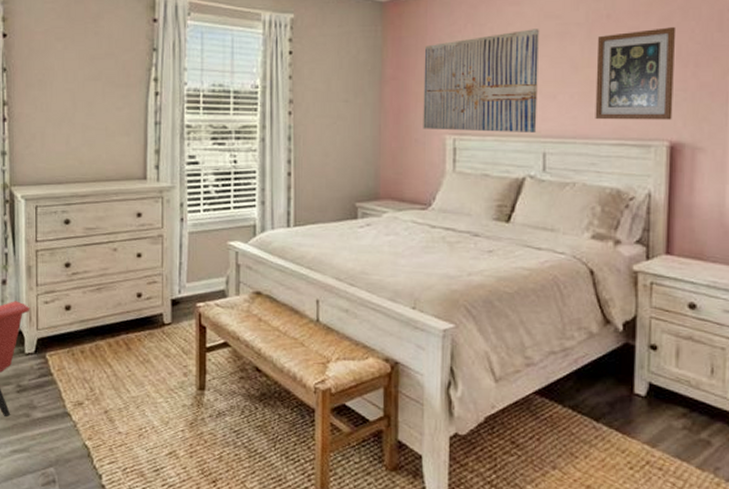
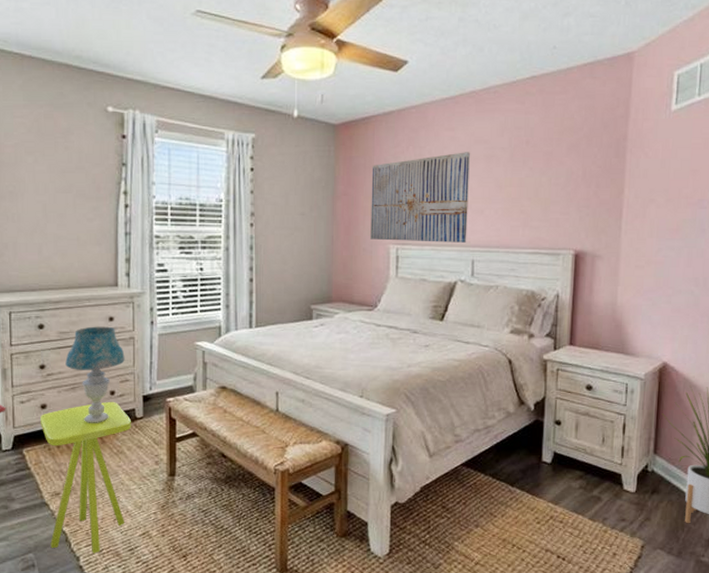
side table: none [65,304,159,472] -> present [40,401,132,554]
table lamp: none [91,222,153,328] -> present [65,326,125,423]
wall art: present [595,27,677,120] -> none [515,153,582,233]

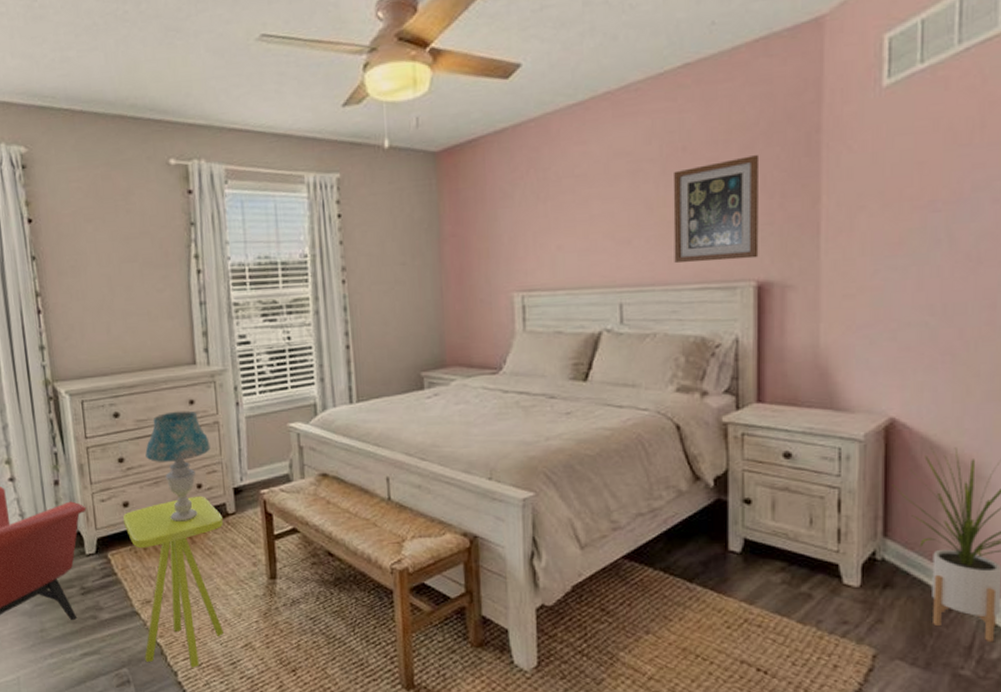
wall art: present [370,152,470,243] -> none [484,169,612,288]
wall art: none [515,153,582,233] -> present [673,155,760,264]

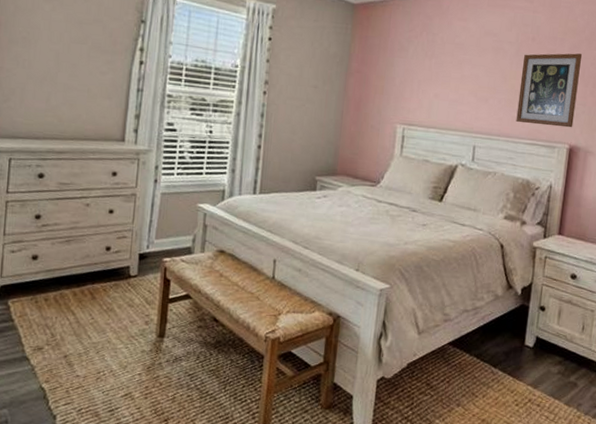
side table: present [123,495,225,668] -> none [27,257,125,413]
table lamp: present [145,411,210,522] -> none [62,179,125,279]

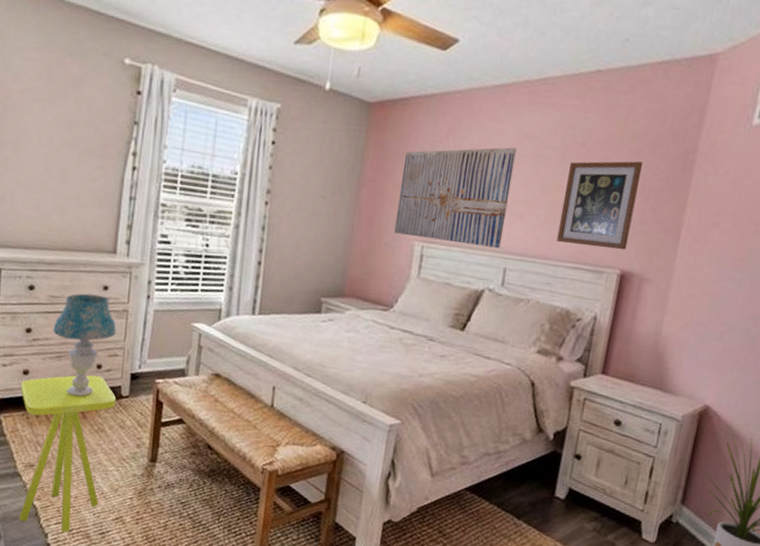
side table: none [27,257,125,413] -> present [19,375,117,533]
table lamp: none [62,179,125,279] -> present [53,293,116,397]
wall art: none [379,42,479,129] -> present [394,147,516,248]

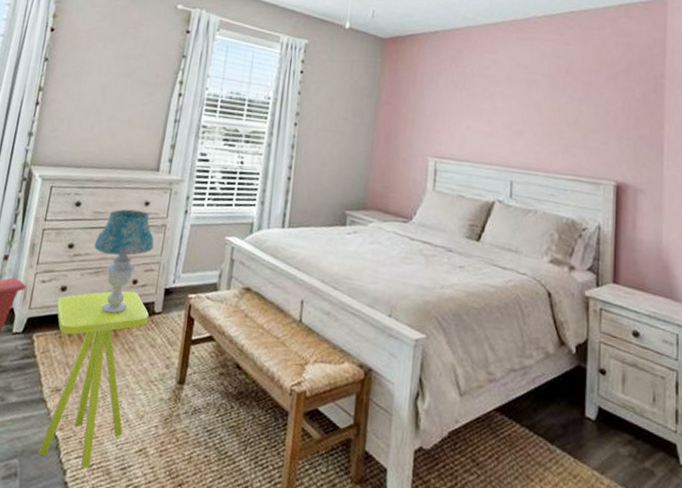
wall art: present [394,147,516,248] -> none [410,74,511,163]
wall art: present [556,161,643,250] -> none [554,85,621,163]

